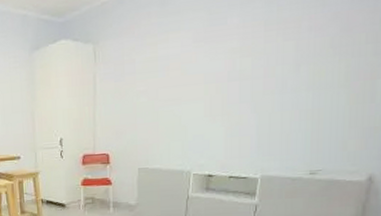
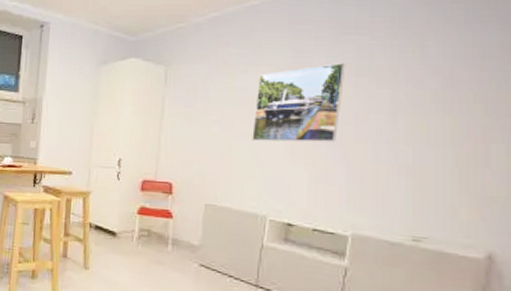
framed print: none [175,20,256,106] -> present [252,63,346,143]

